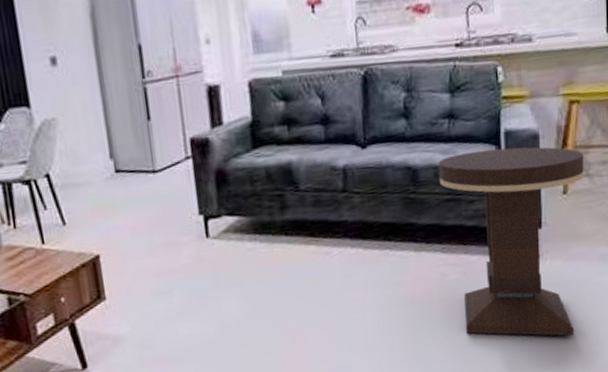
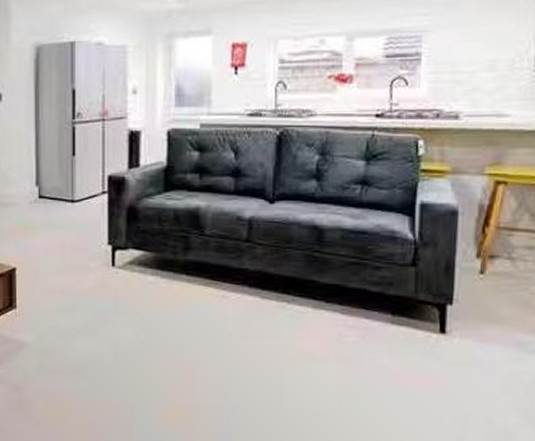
side table: present [438,147,584,337] -> none [346,219,507,421]

